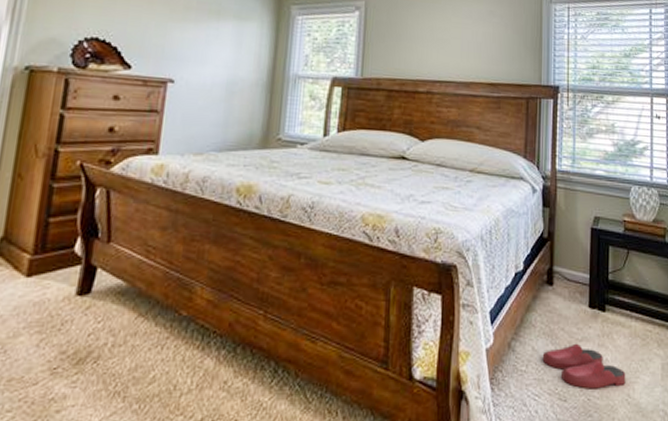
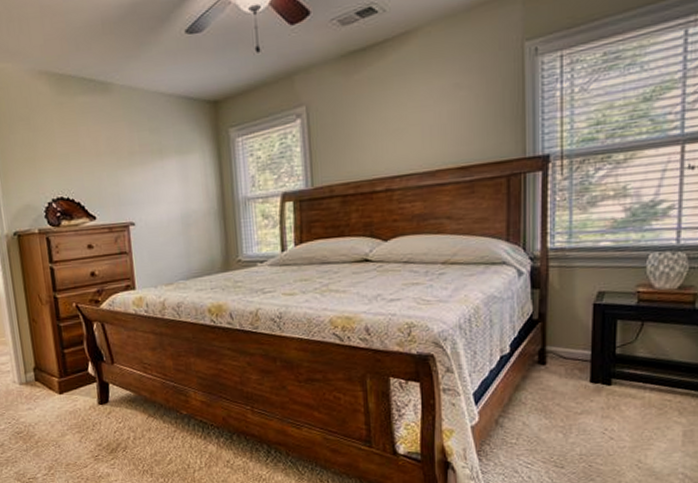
slippers: present [542,343,626,389] -> none [535,416,636,457]

